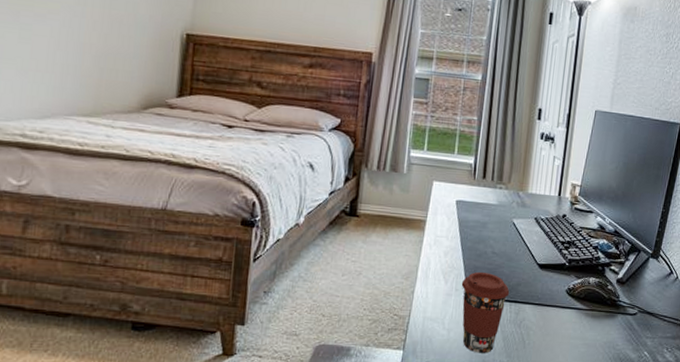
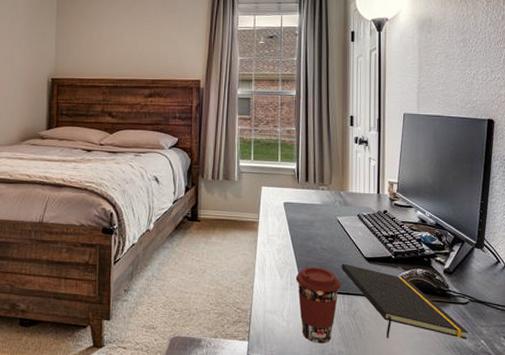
notepad: none [512,269,633,351] -> present [341,263,468,339]

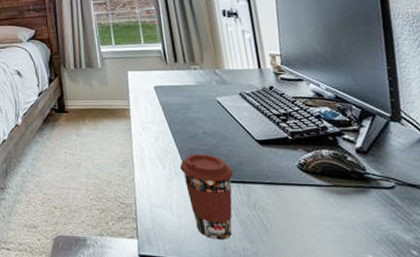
notepad: present [341,263,468,339] -> none [230,148,402,232]

